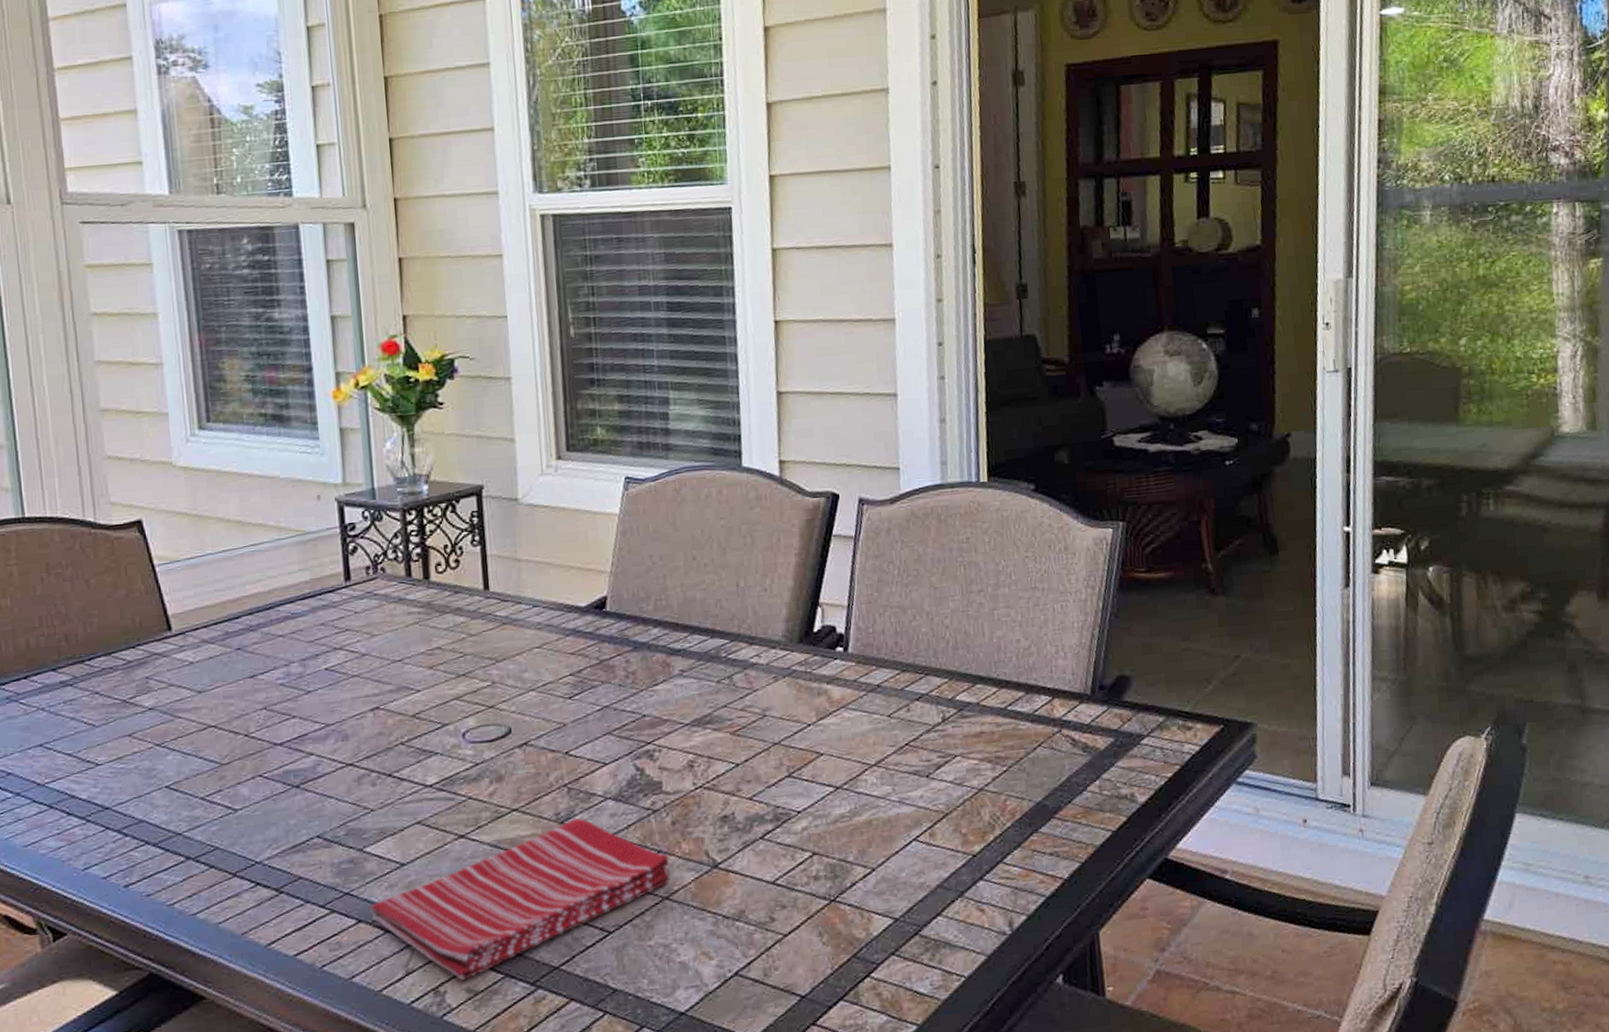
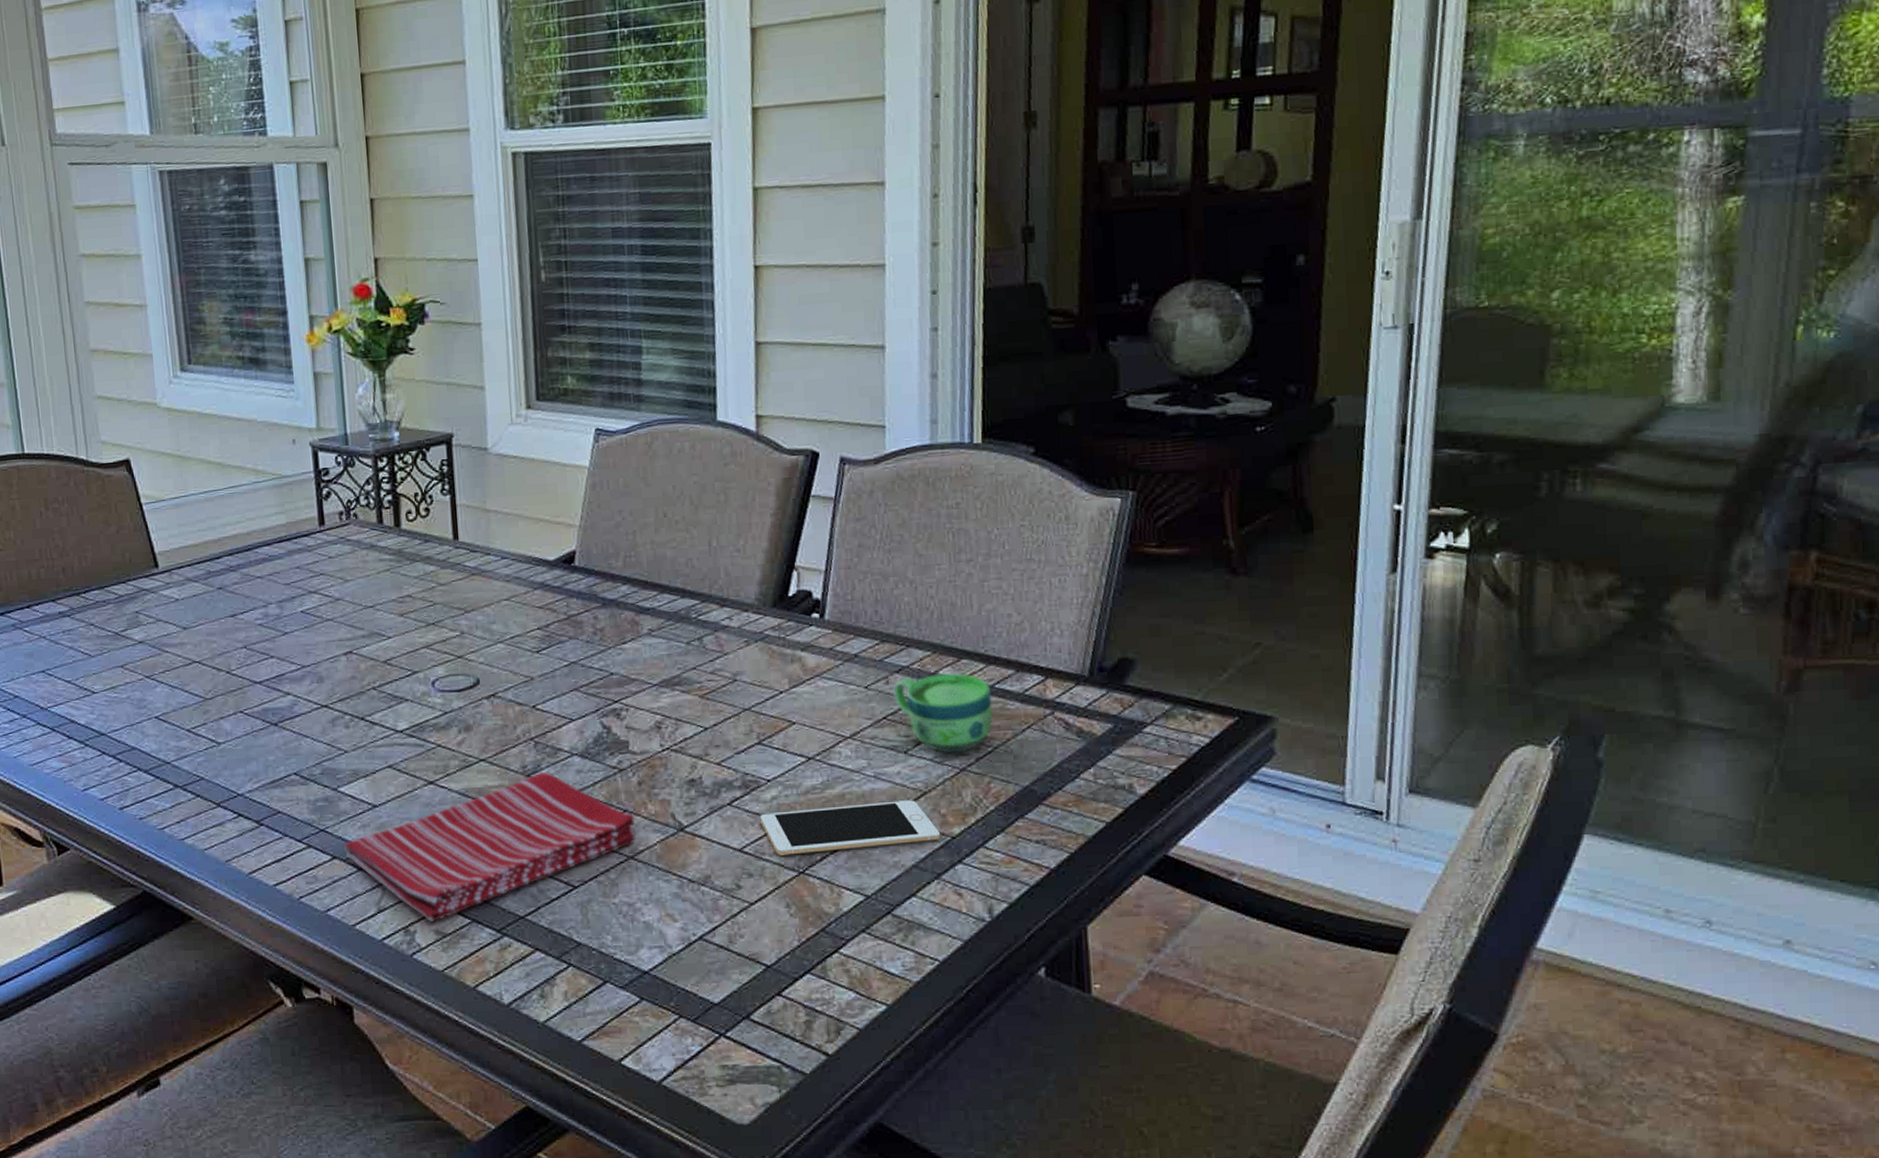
cell phone: none [791,822,963,885] -> present [760,800,941,855]
cup: none [914,697,1006,775] -> present [893,672,993,753]

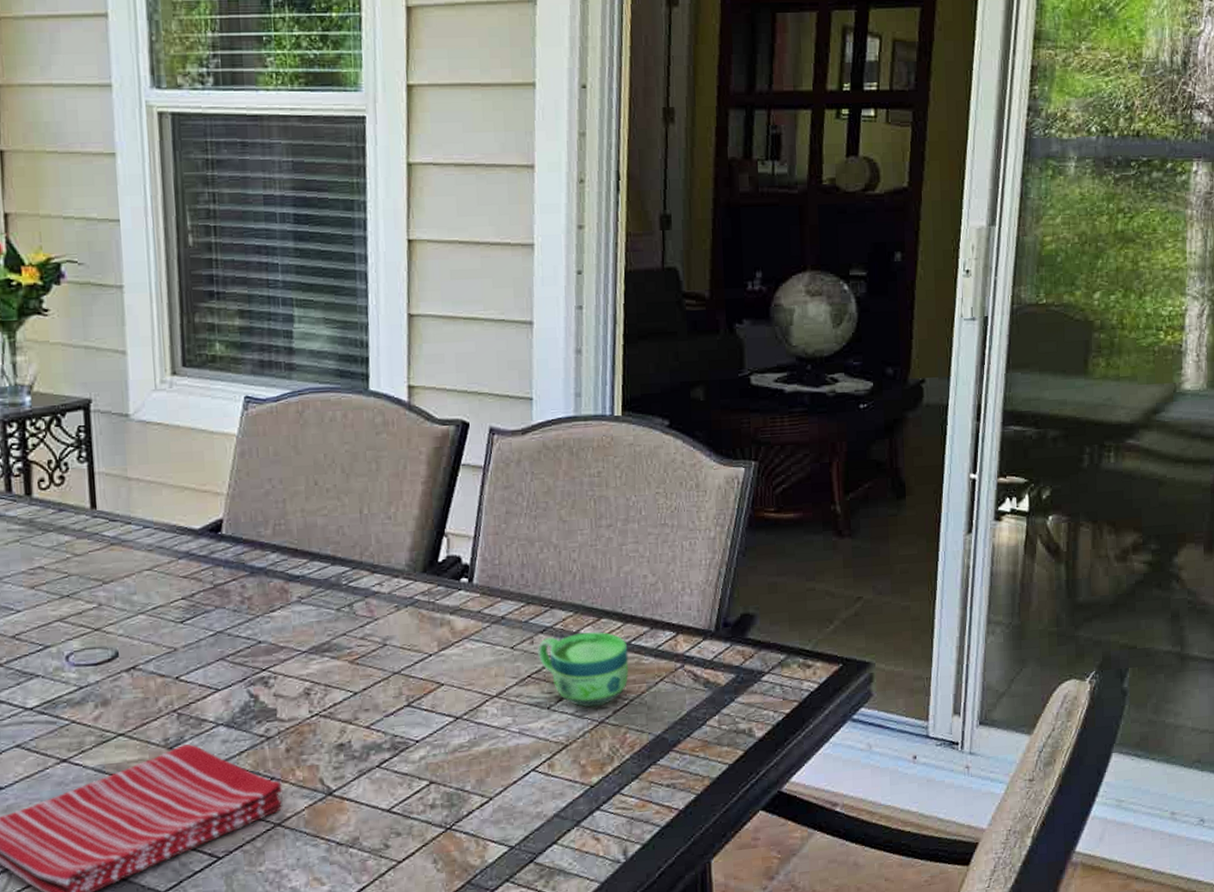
cell phone: present [760,800,941,855] -> none [408,753,581,813]

